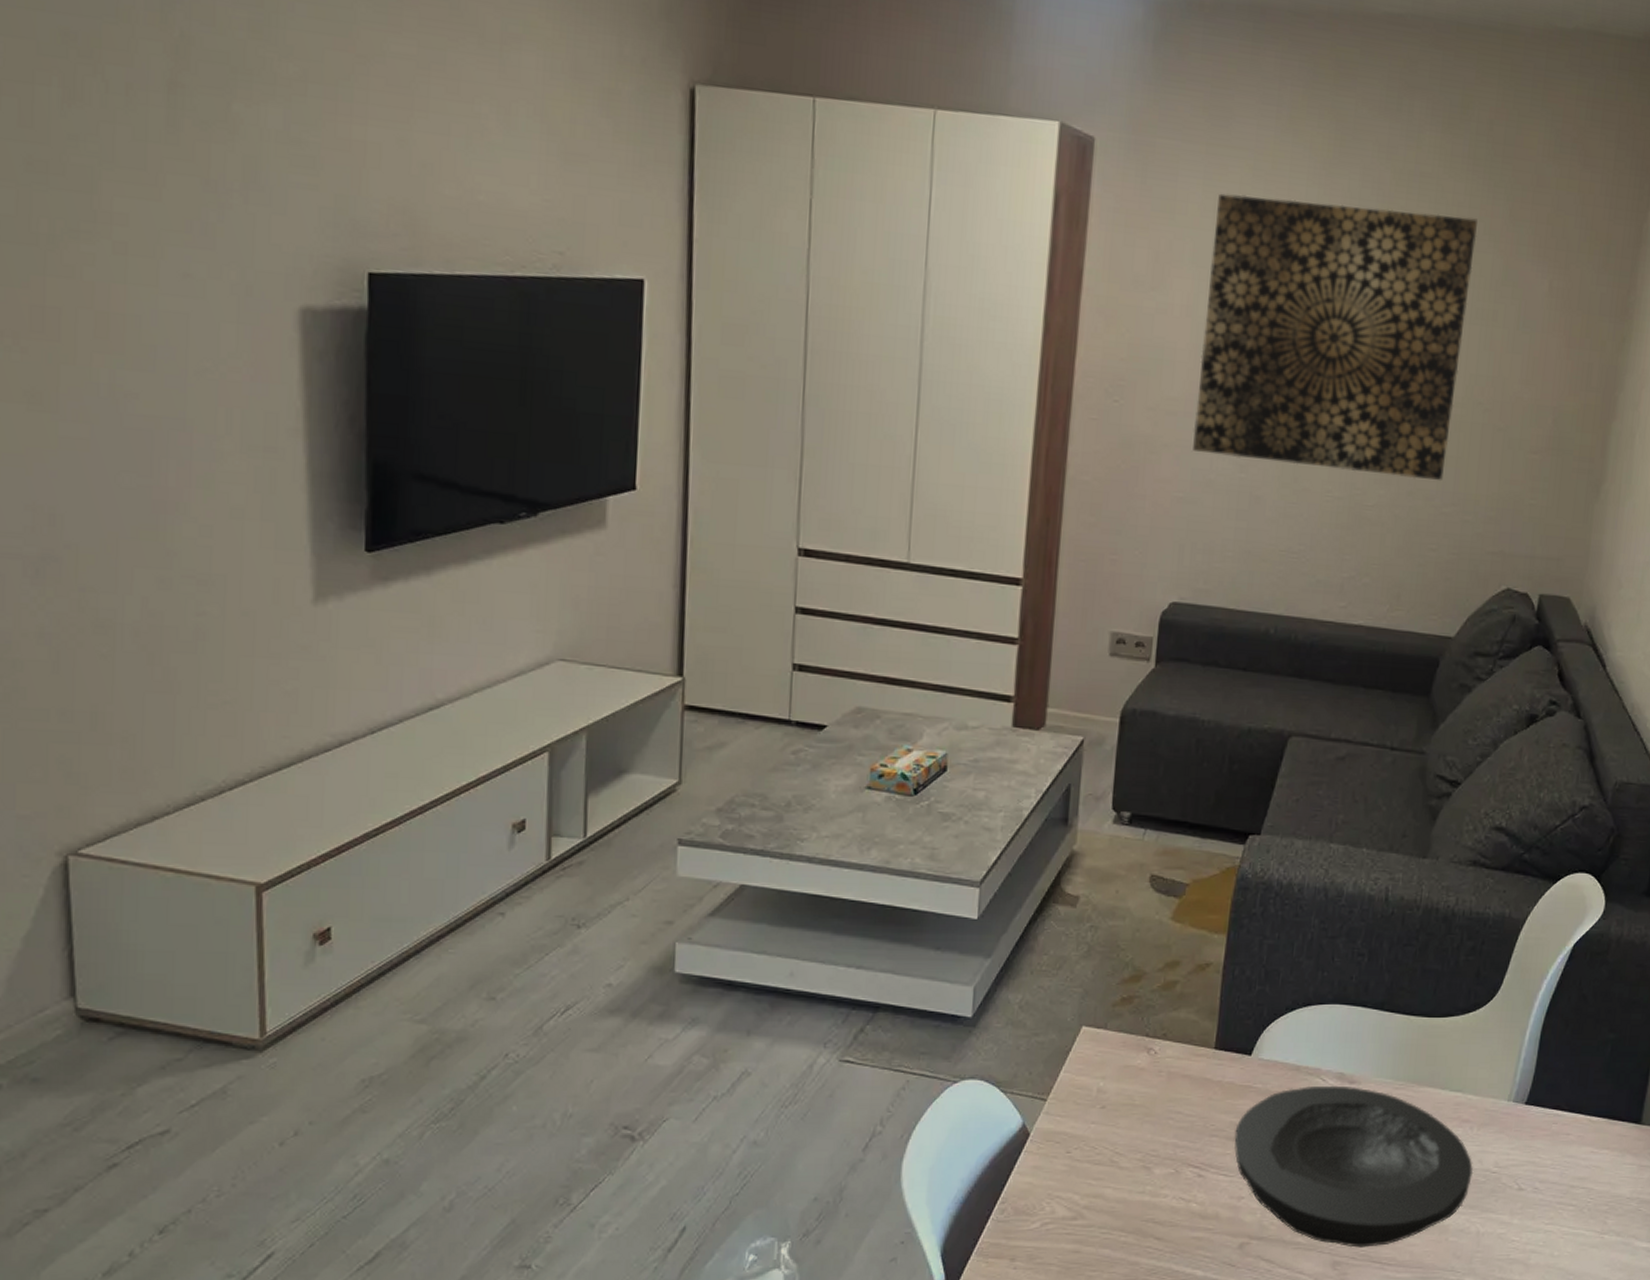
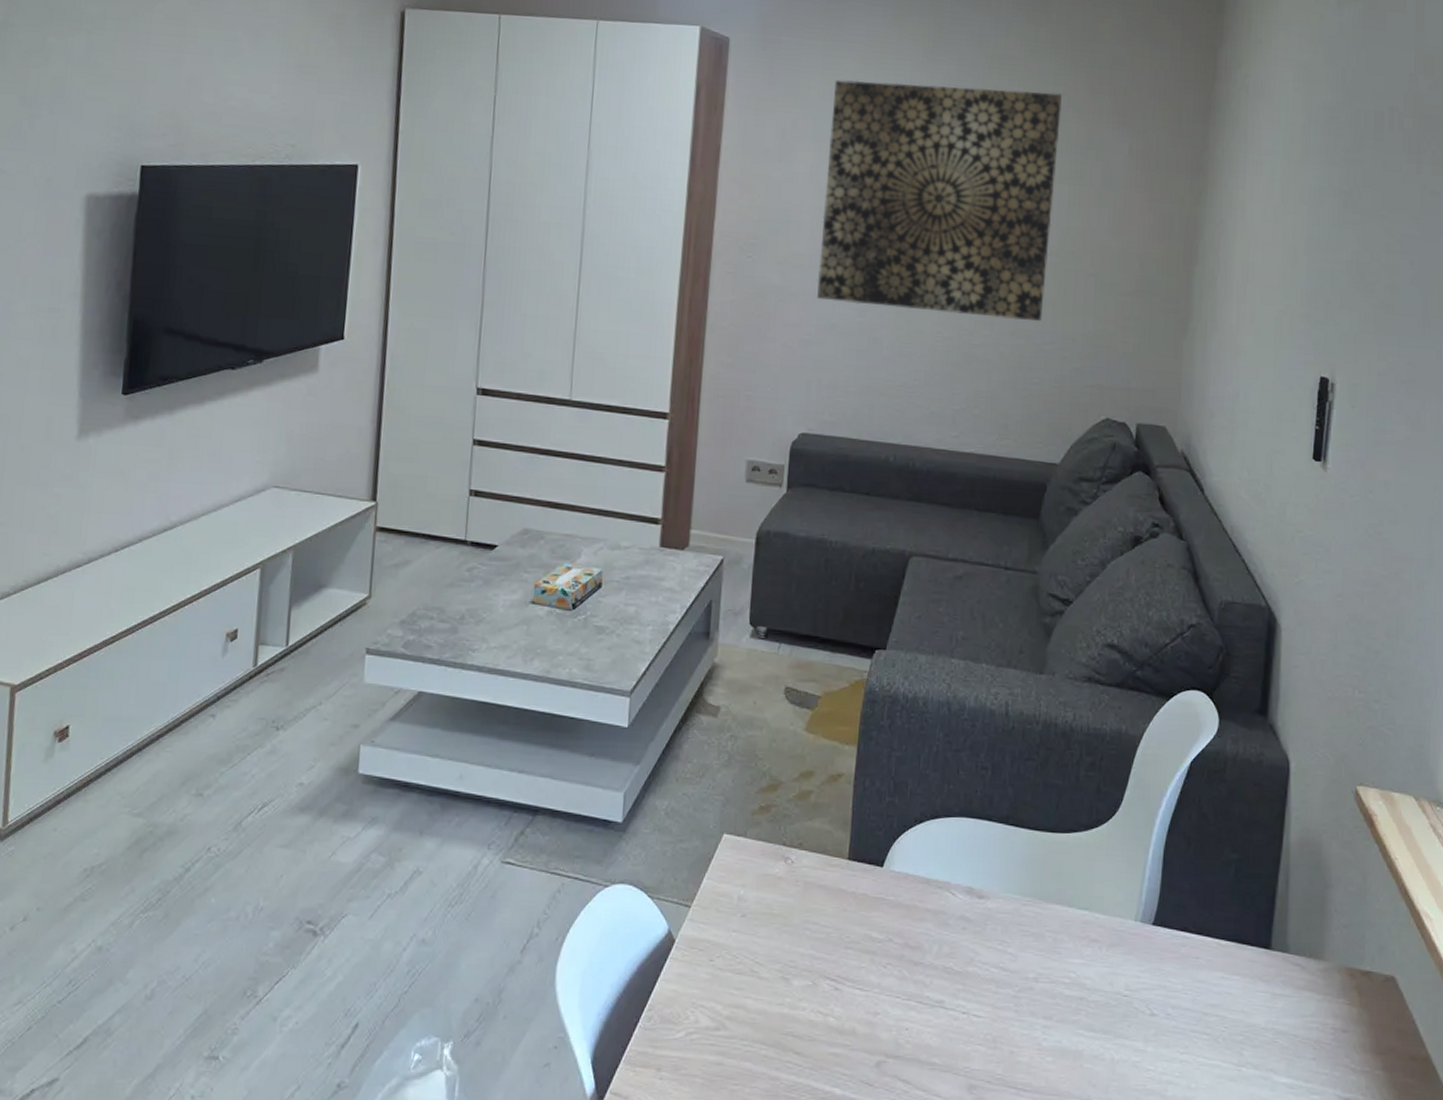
plate: present [1234,1085,1474,1248] -> none [868,899,1105,1071]

